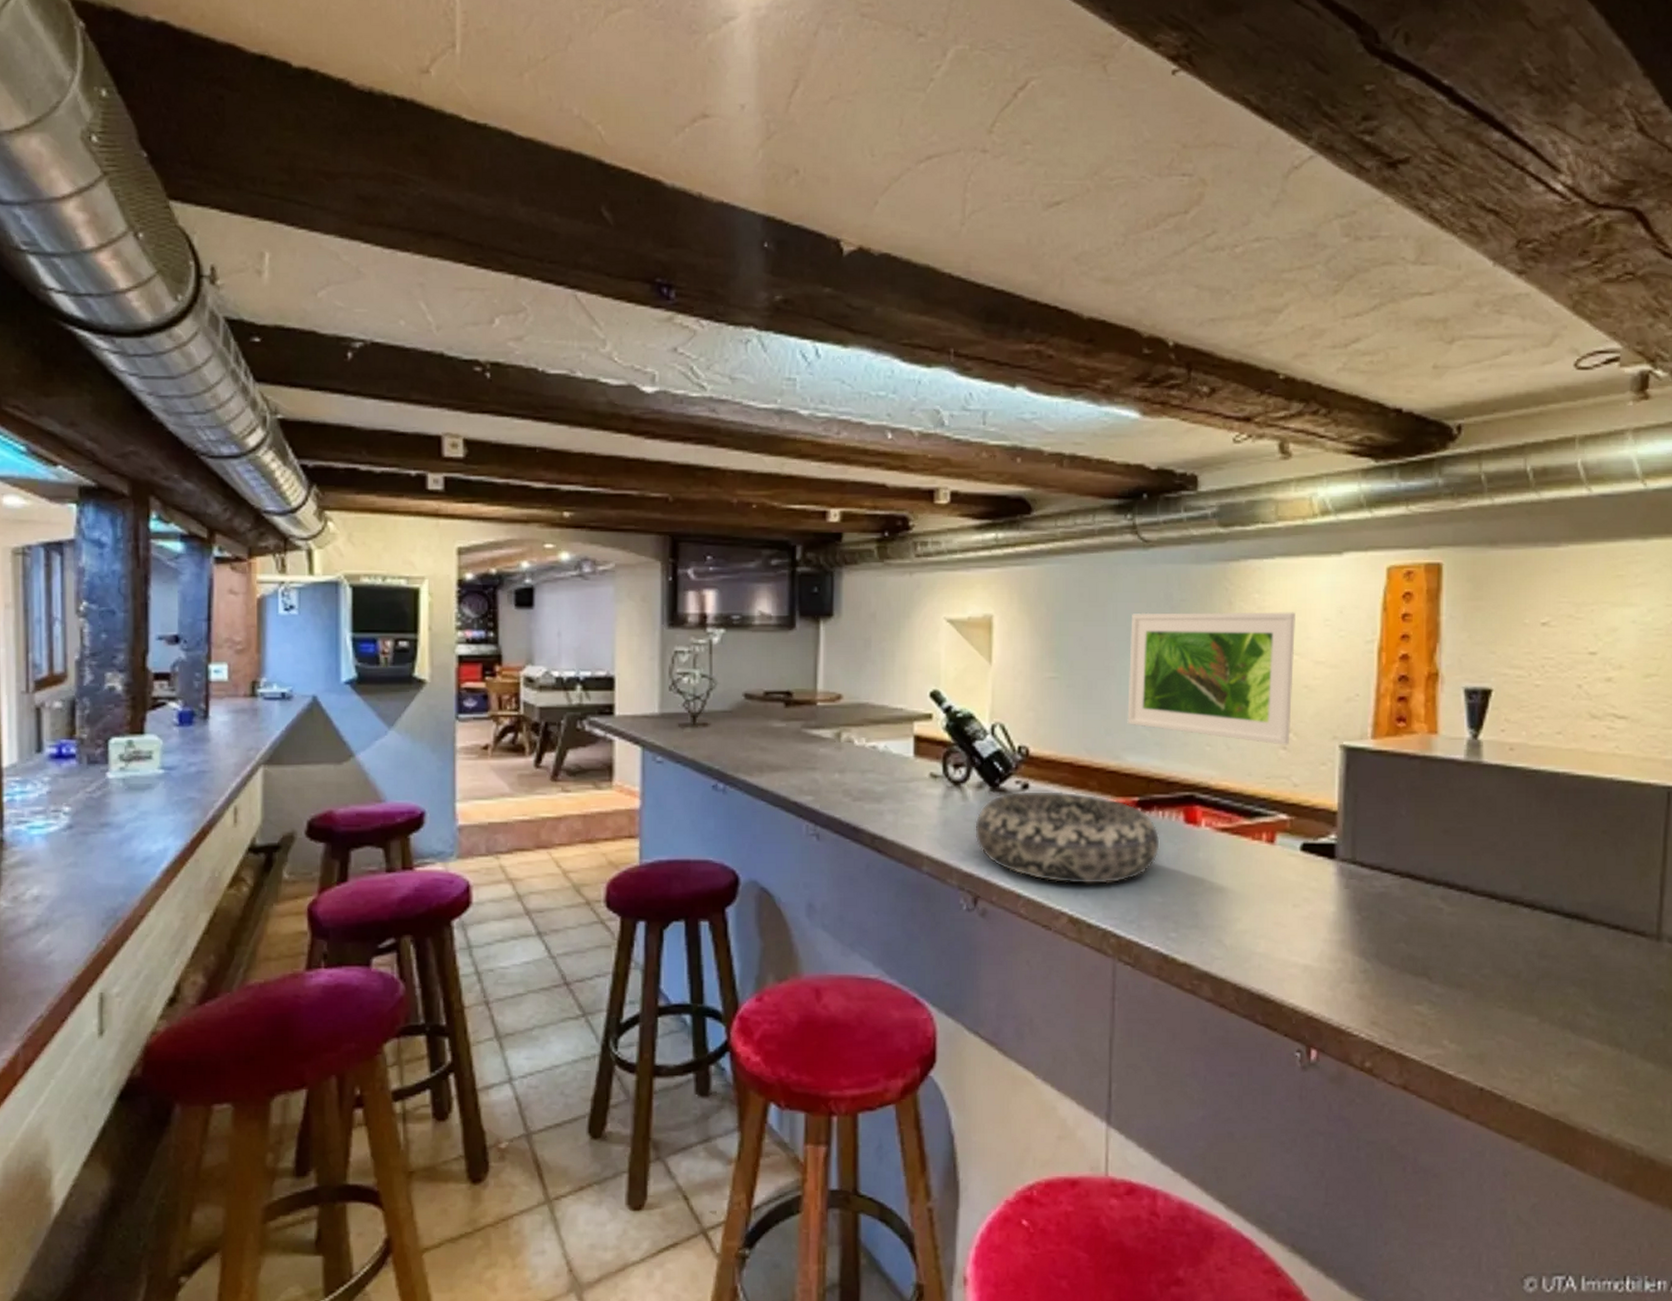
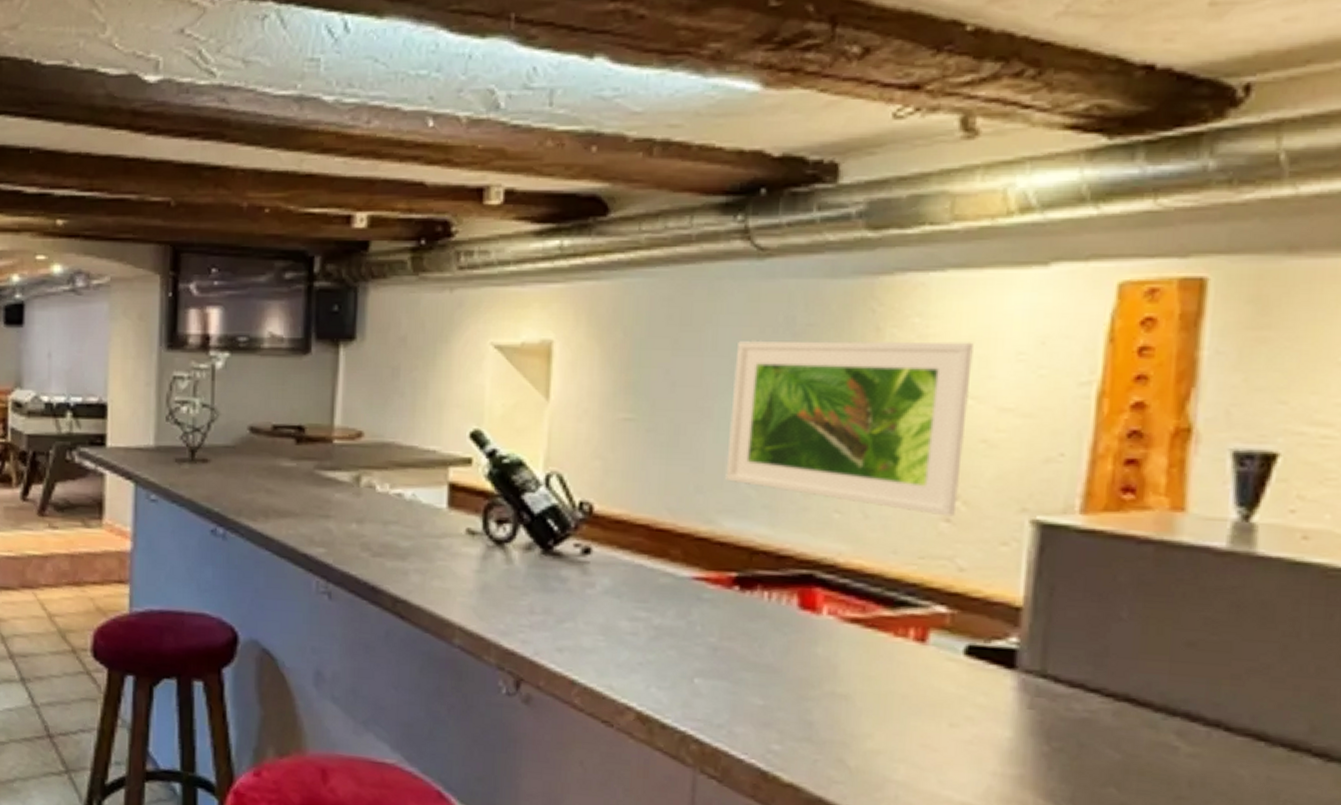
decorative bowl: present [974,790,1160,885] -> none [518,556,764,678]

